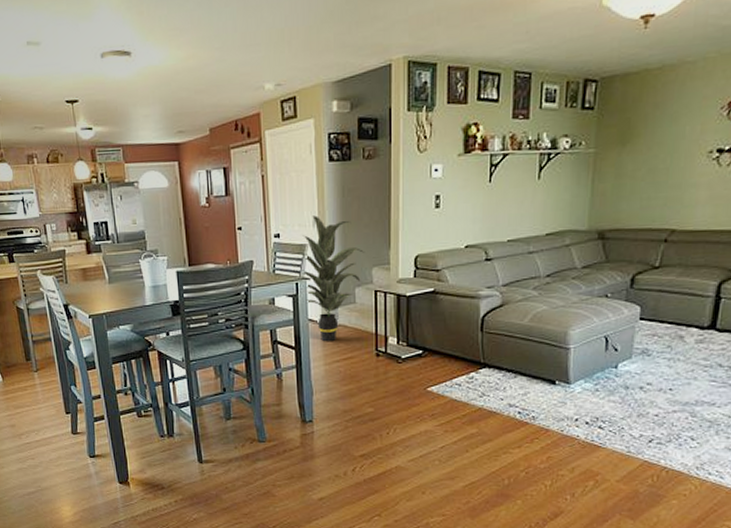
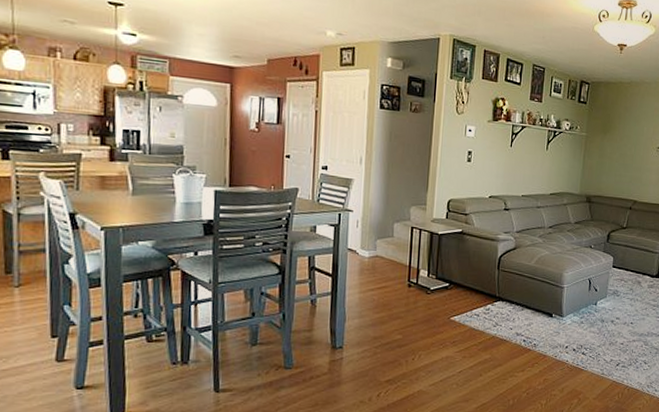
indoor plant: present [302,215,365,342] -> none [346,154,406,272]

